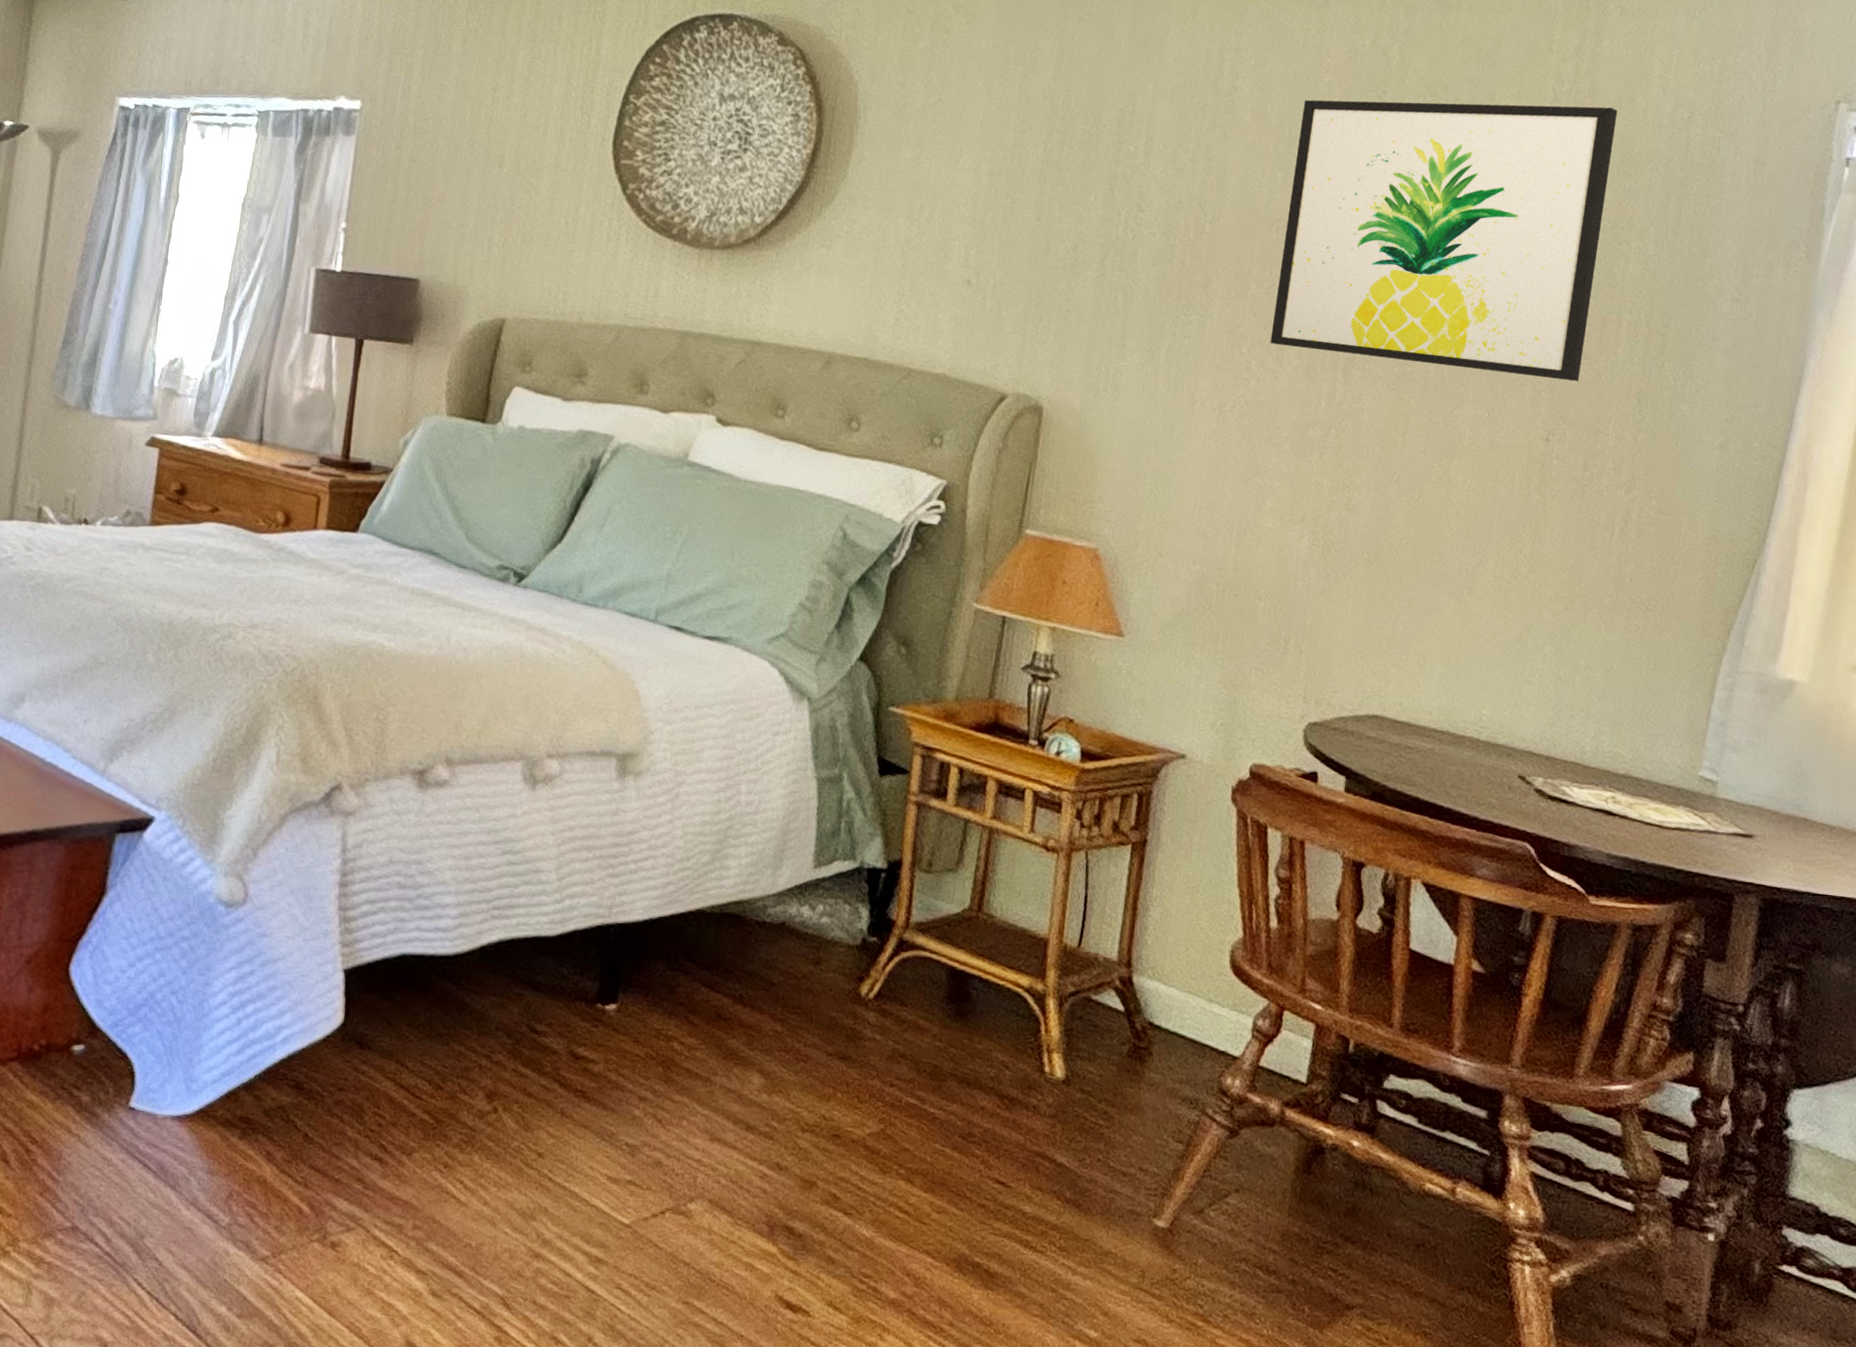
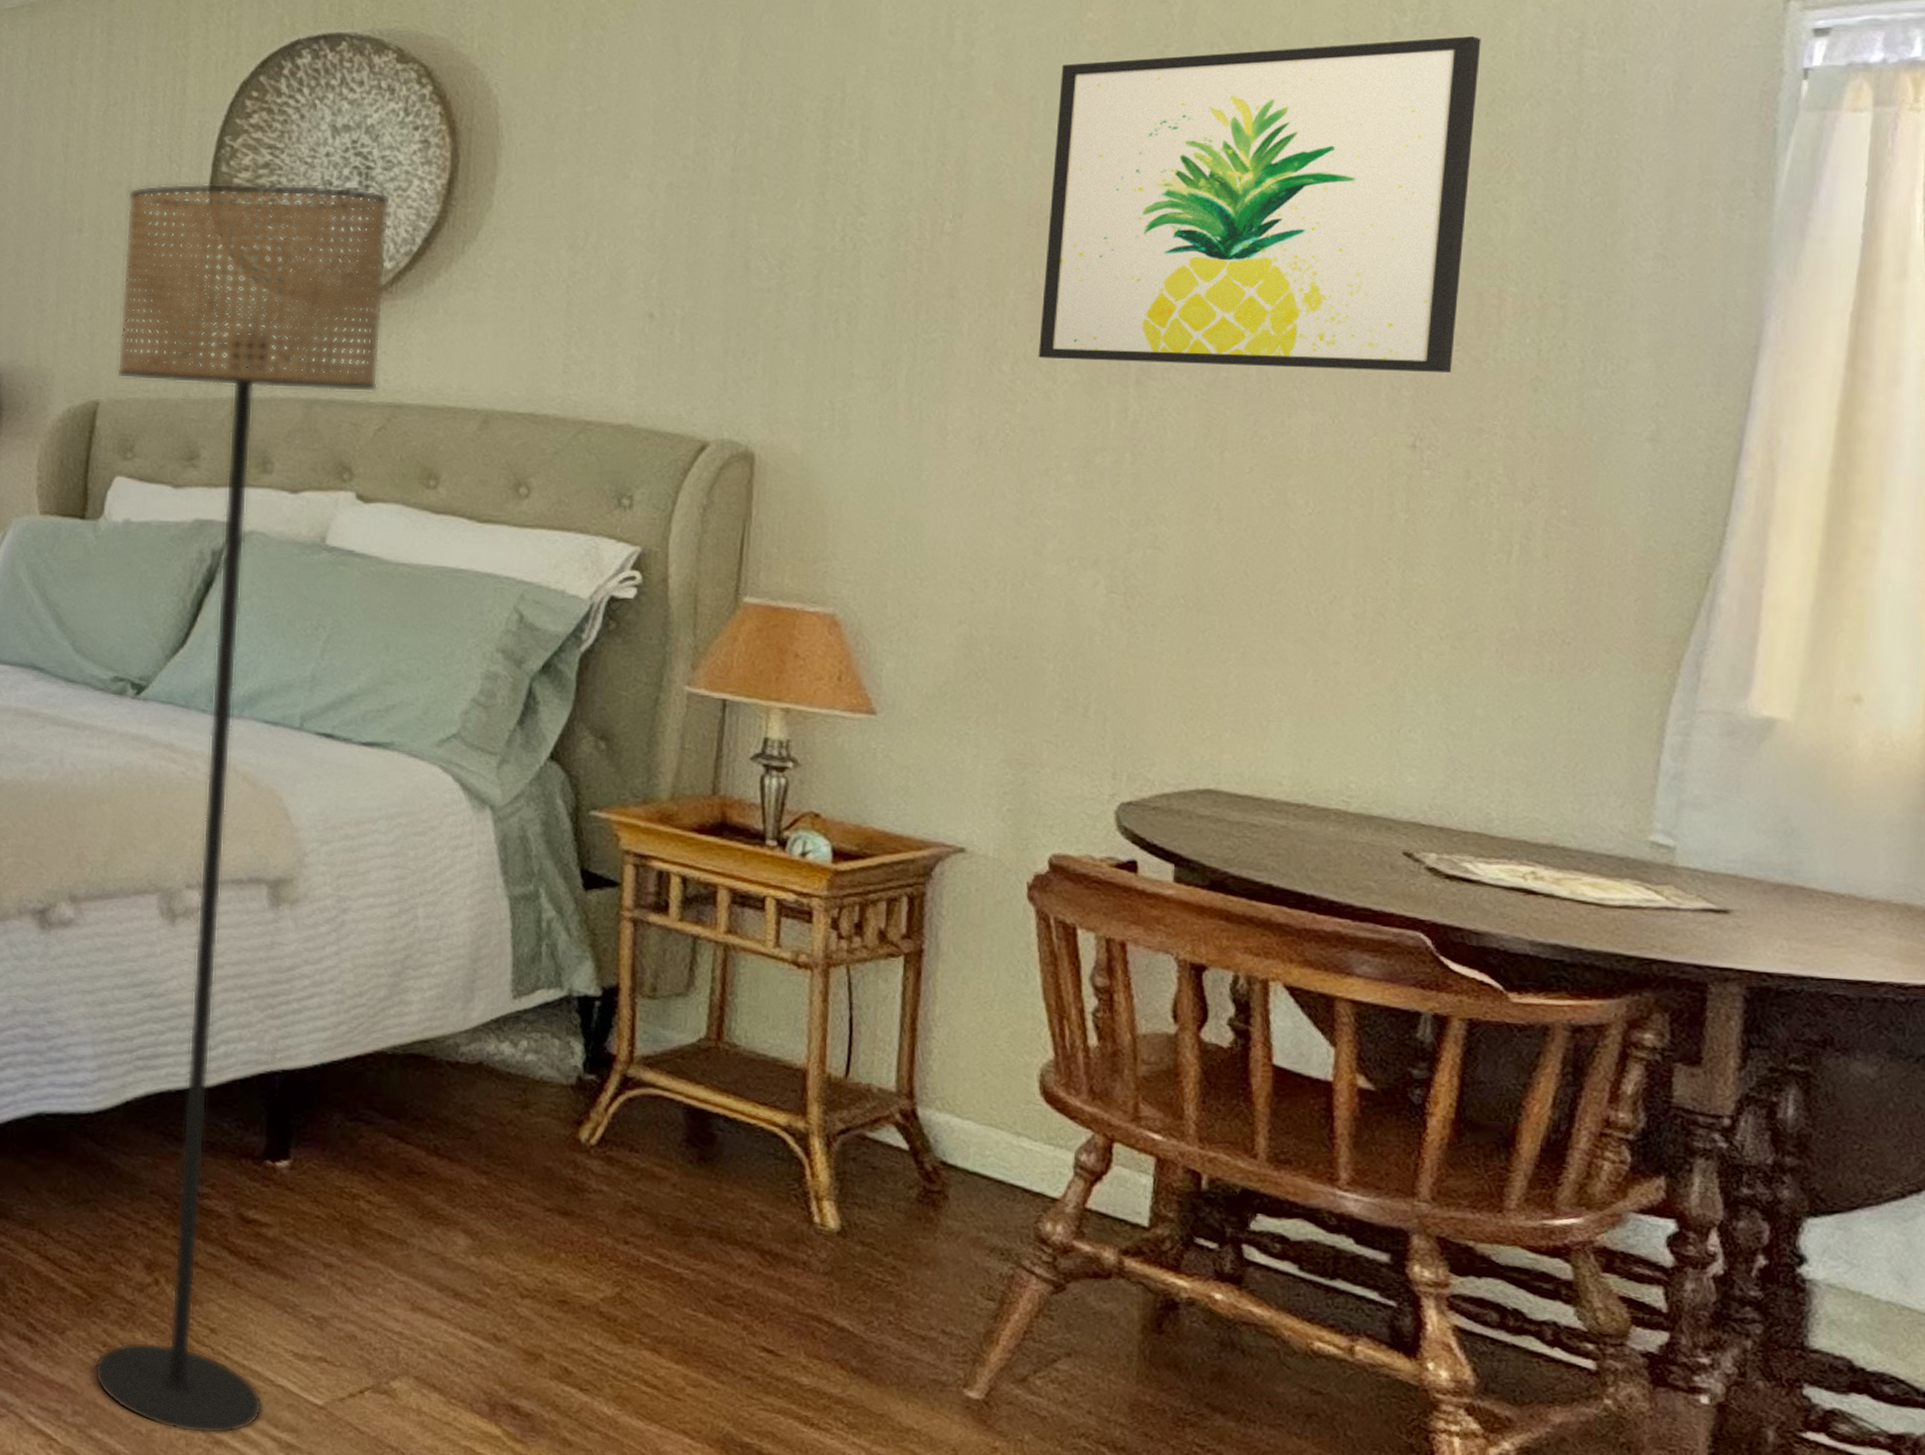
floor lamp: none [434,131,765,1249] -> present [93,183,391,1435]

